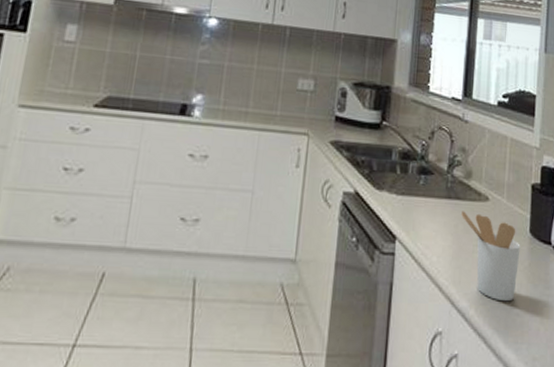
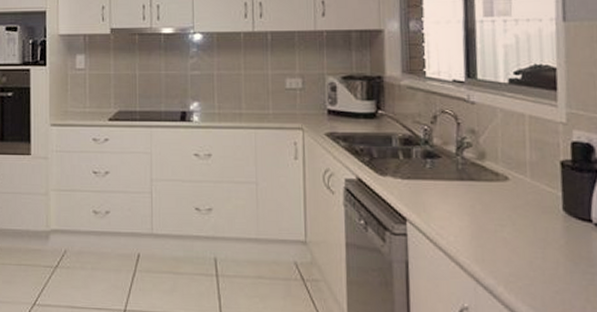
utensil holder: present [462,211,521,302] -> none [478,192,553,280]

